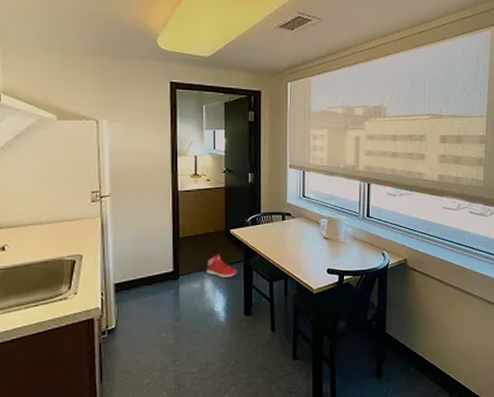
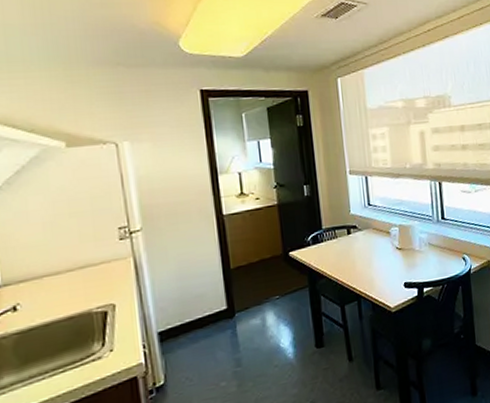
sneaker: present [207,253,237,278] -> none [266,281,302,309]

